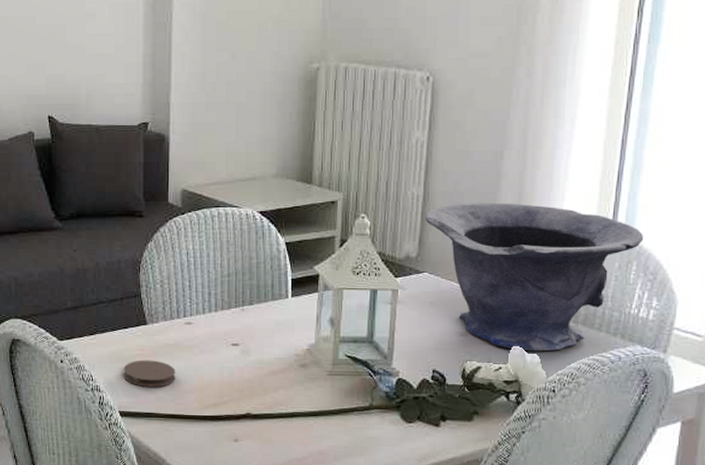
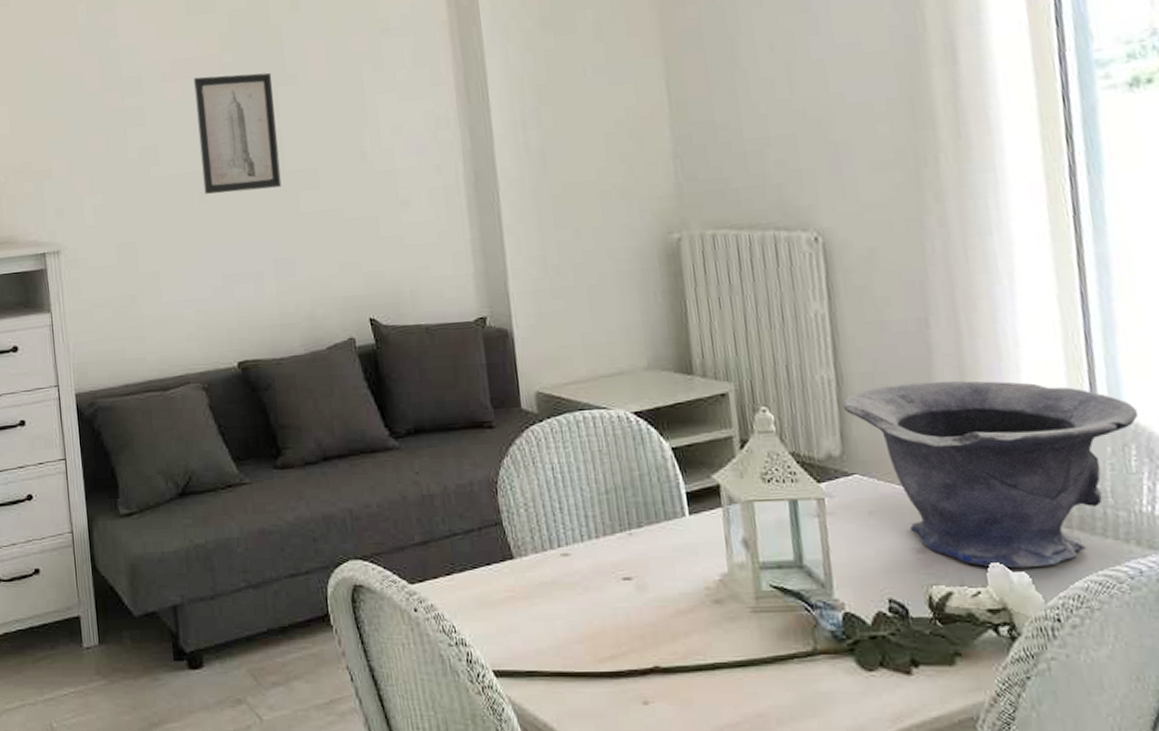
coaster: present [123,360,176,387] -> none [491,603,558,638]

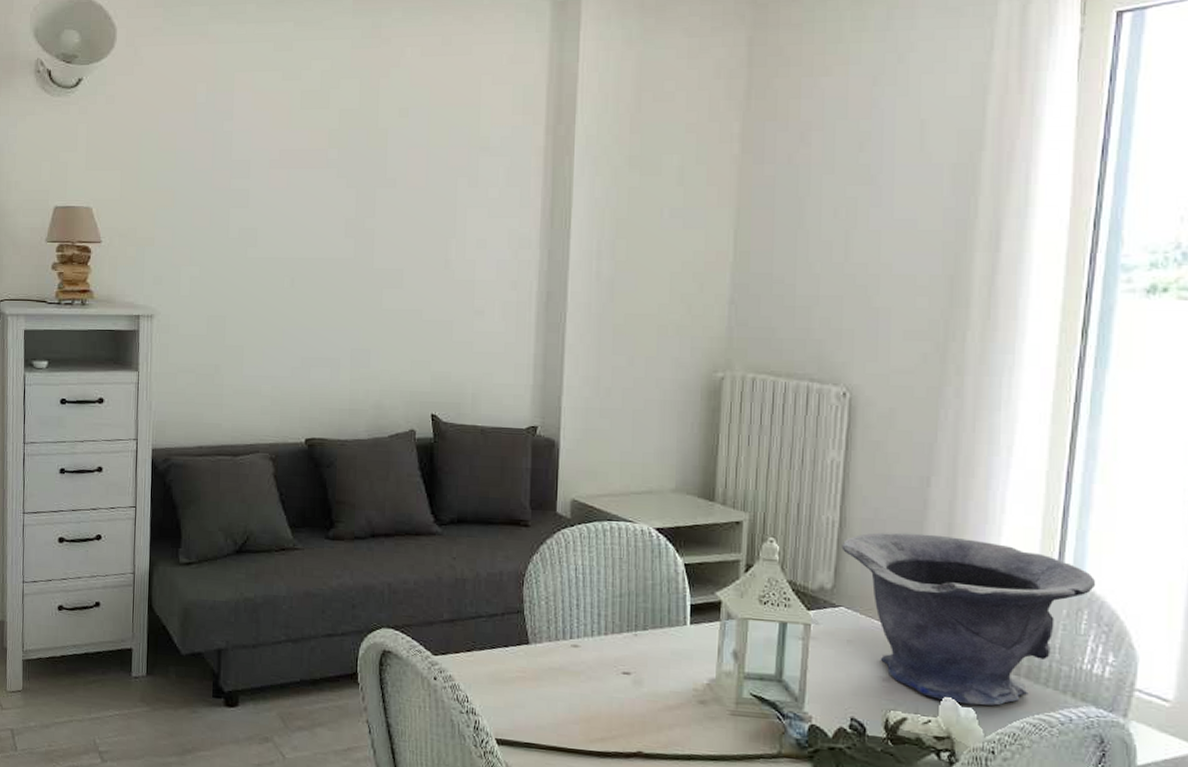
wall art: present [194,72,282,194] -> none [295,169,373,282]

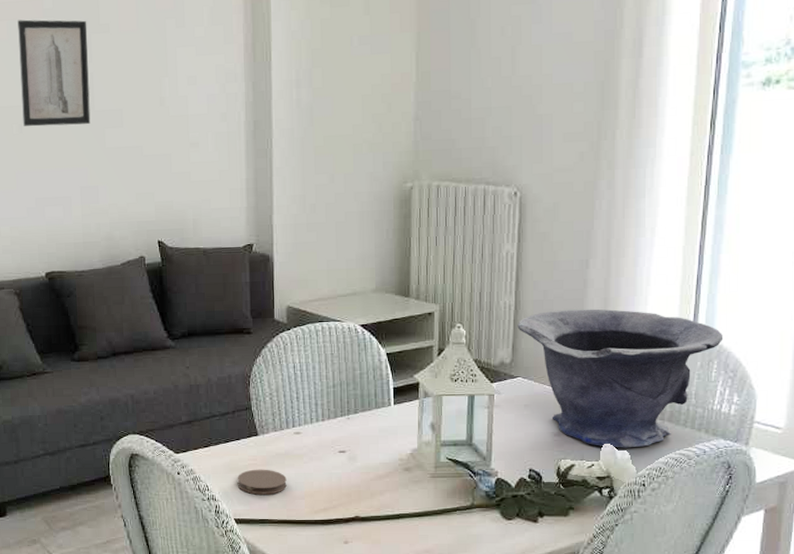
wall art: none [295,169,373,282] -> present [18,19,91,127]
coaster: none [501,682,559,715] -> present [237,469,287,495]

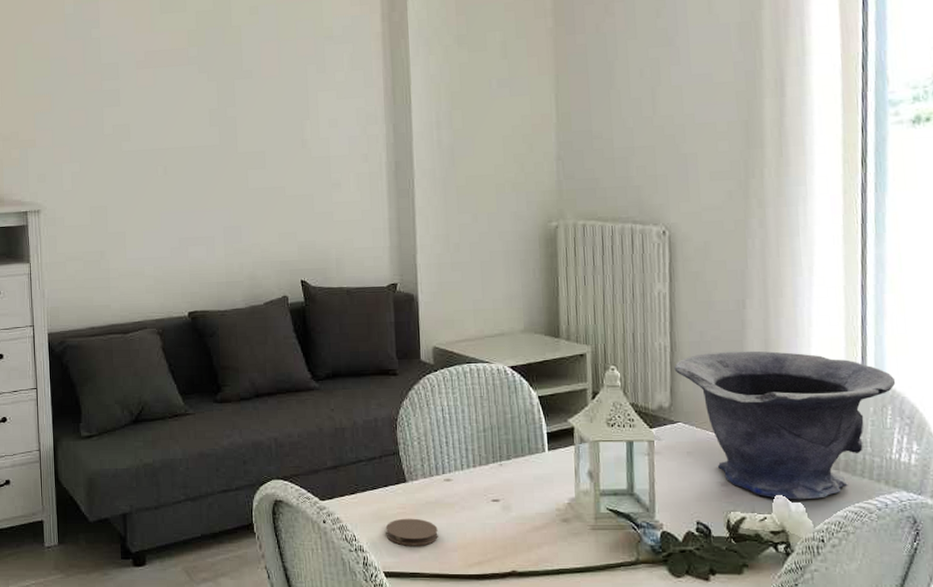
wall art: present [18,19,91,127] -> none [164,67,234,168]

